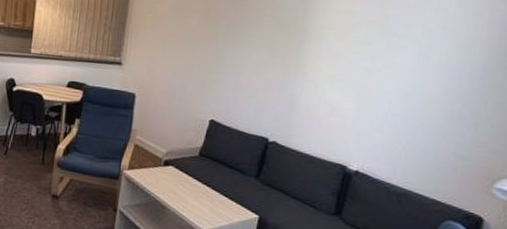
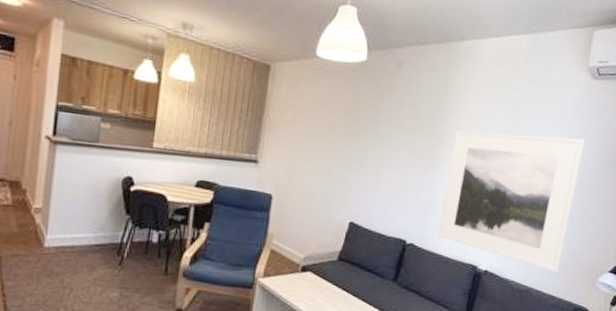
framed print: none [301,29,475,177] -> present [437,131,585,273]

